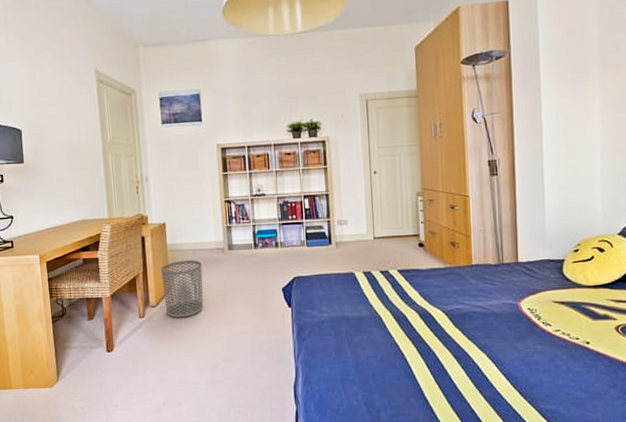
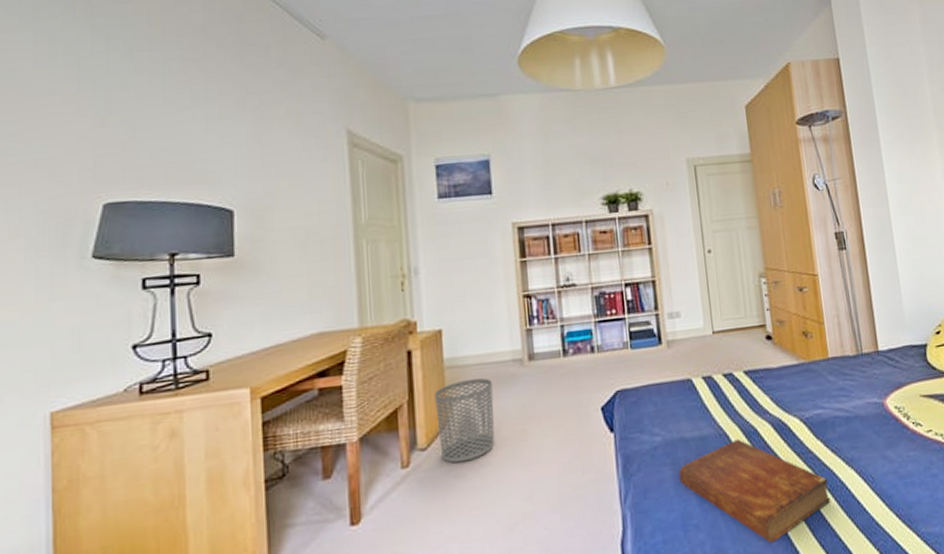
bible: none [340,321,463,400] -> present [678,438,831,543]

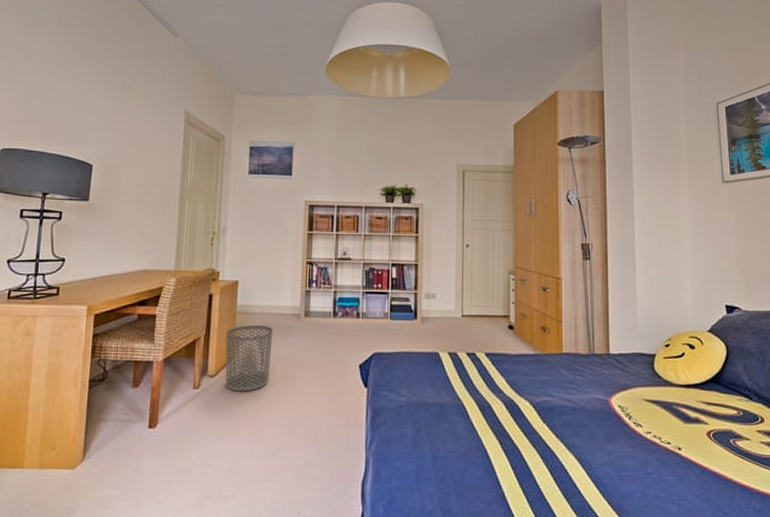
bible: present [678,438,831,543] -> none [418,410,549,506]

